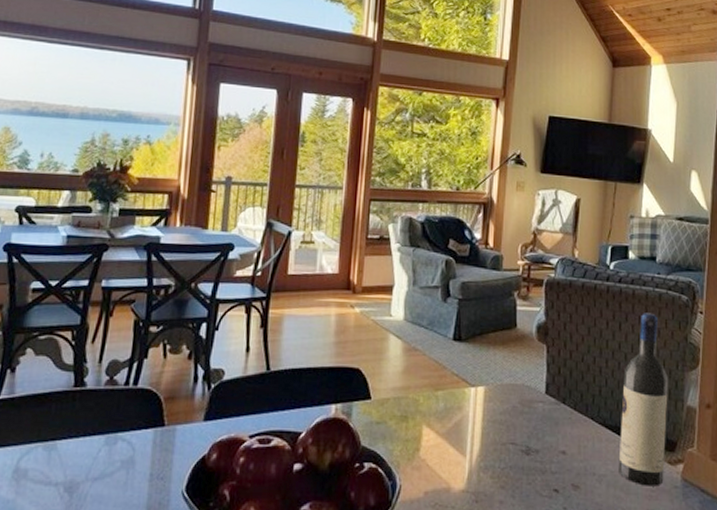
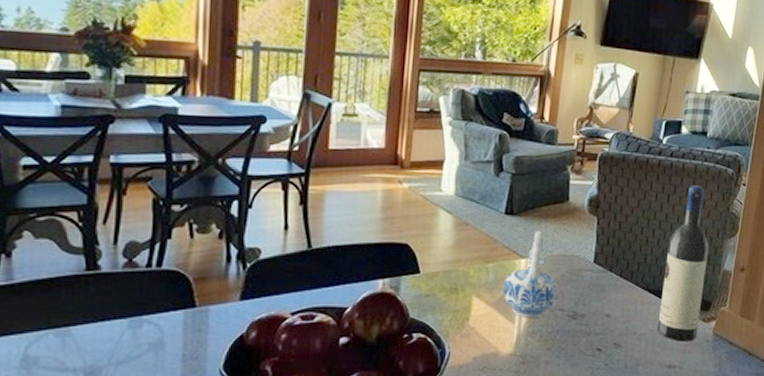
ceramic pitcher: none [453,358,509,453] -> present [503,231,558,319]

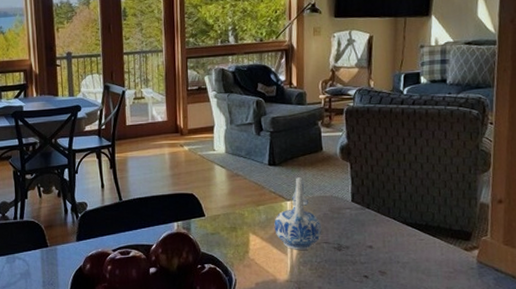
wine bottle: present [657,185,710,342] -> none [419,128,463,269]

